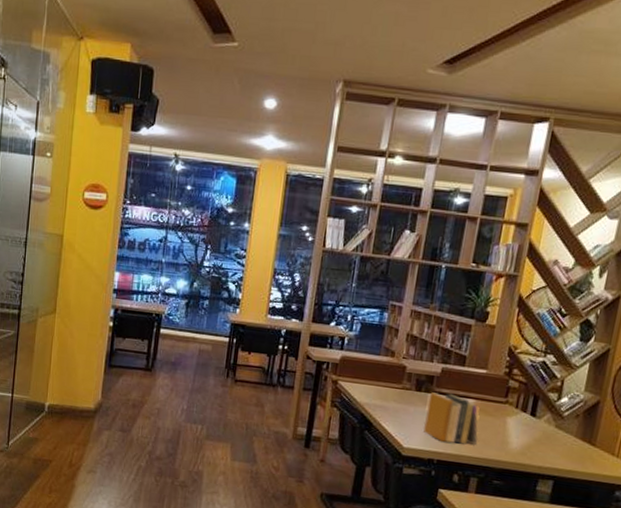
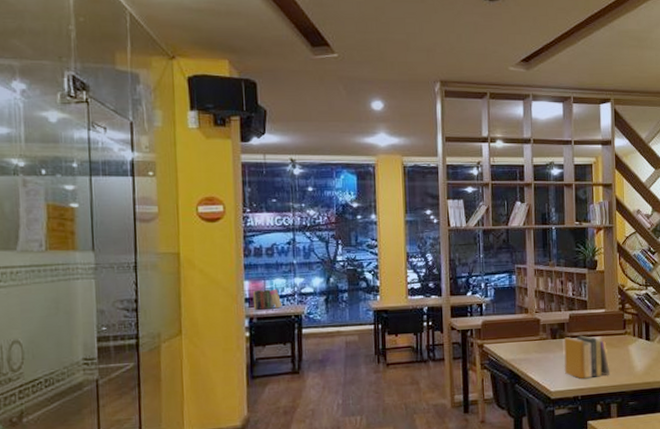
books: none [120,282,146,304] -> present [252,288,283,310]

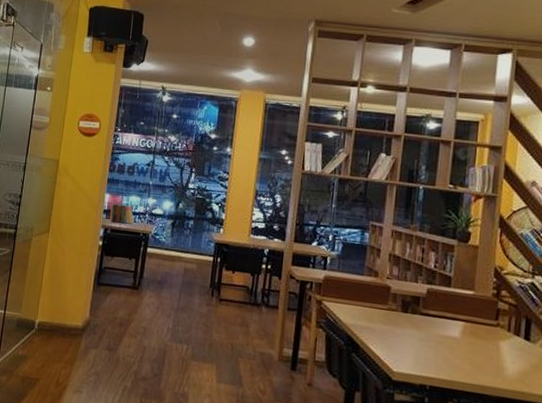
books: present [564,335,610,379] -> none [412,314,471,370]

